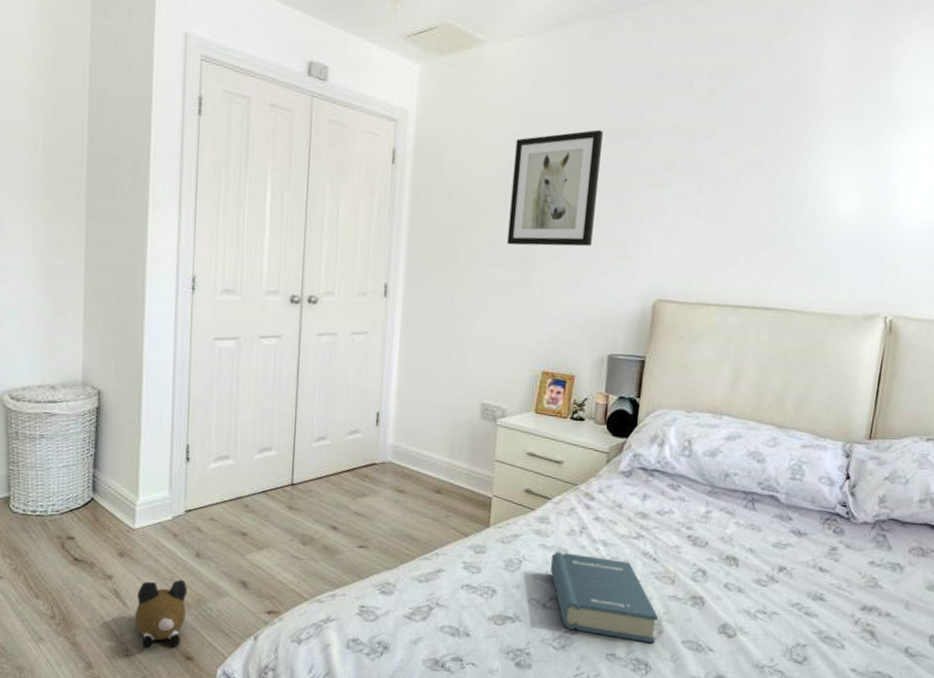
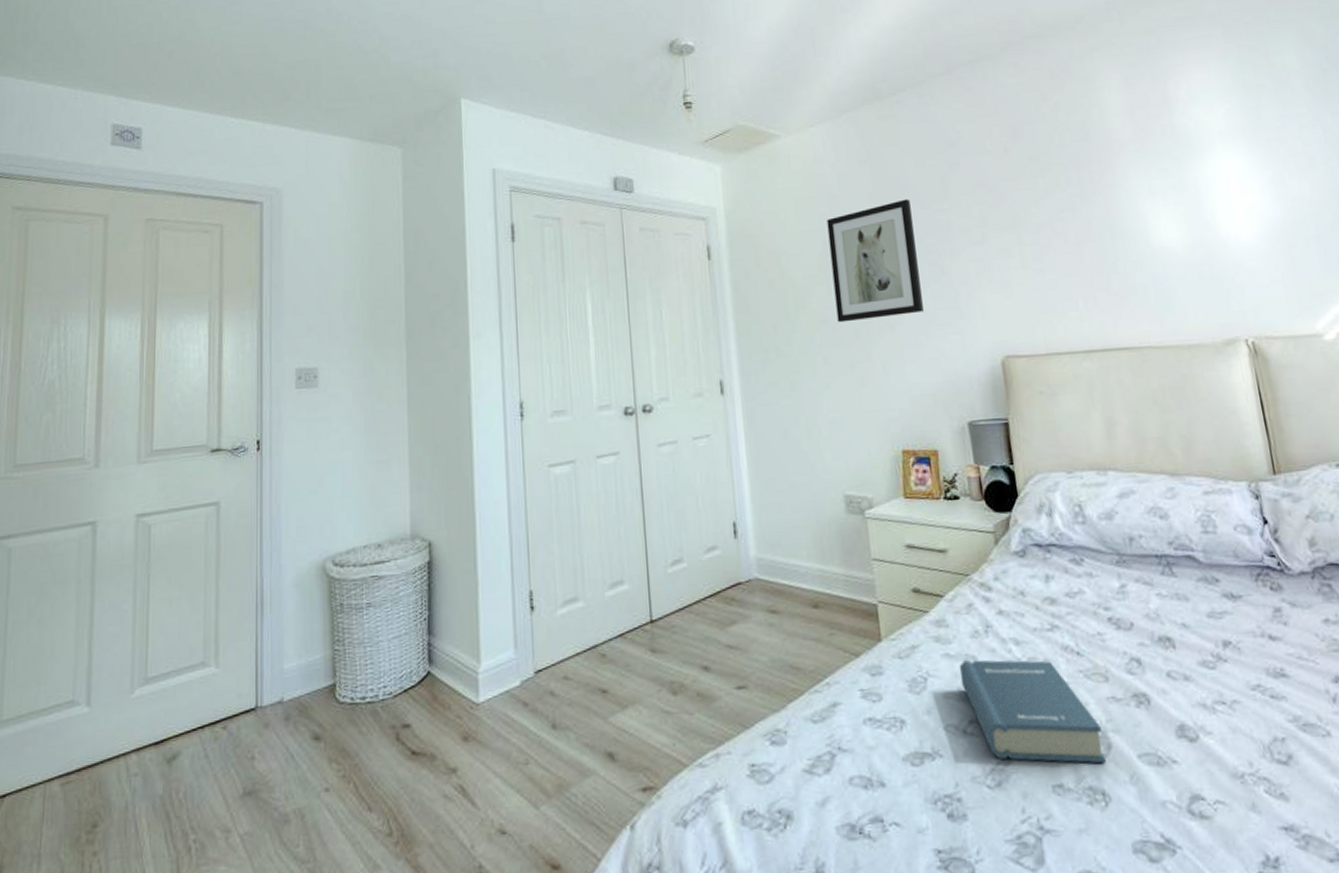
plush toy: present [135,579,188,649] -> none [487,761,547,862]

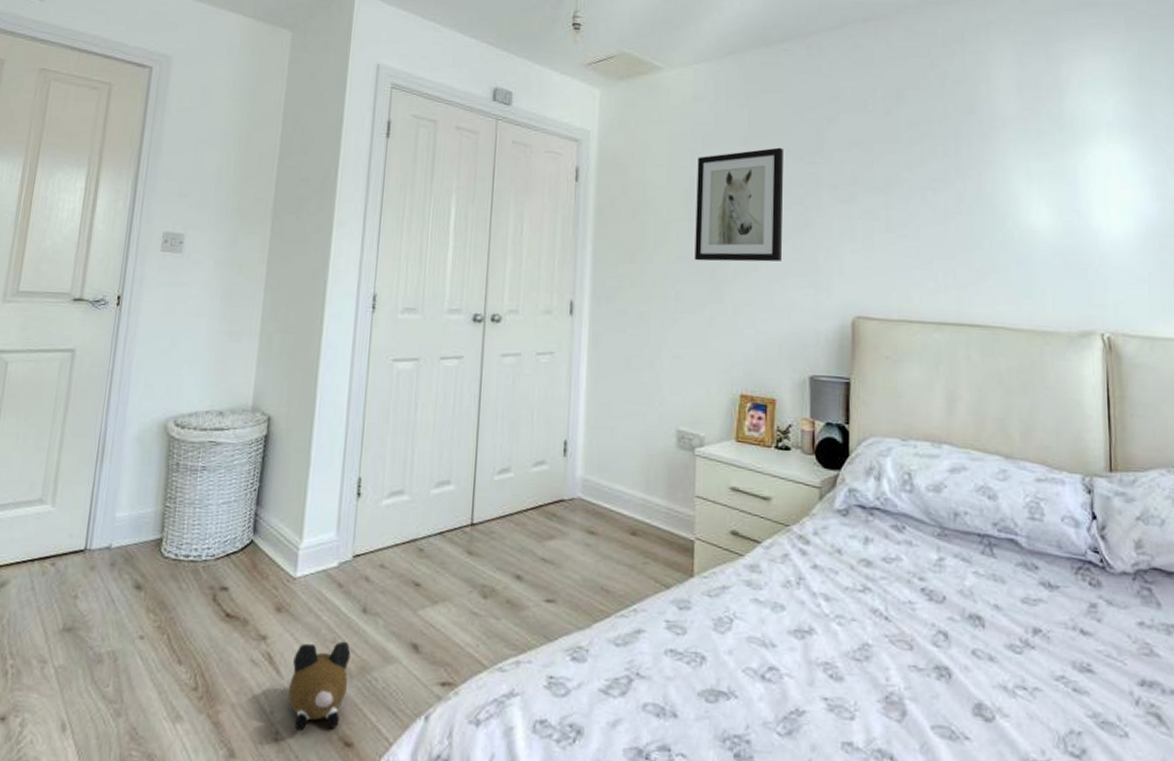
plush toy: none [487,761,547,862] -> present [288,641,351,732]
hardback book: present [959,660,1106,764] -> none [766,608,898,729]

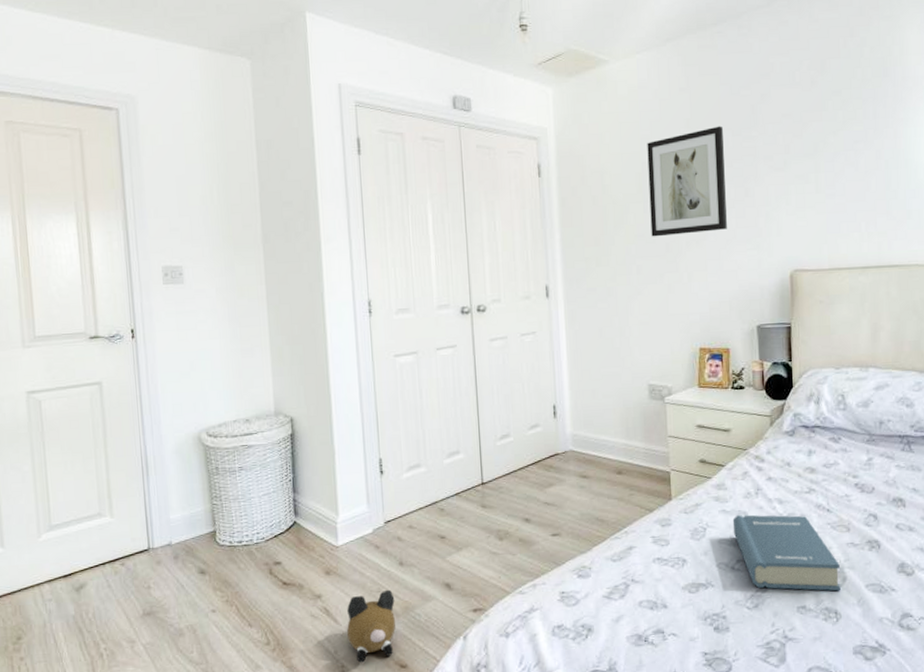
hardback book: none [766,608,898,729] -> present [732,515,841,591]

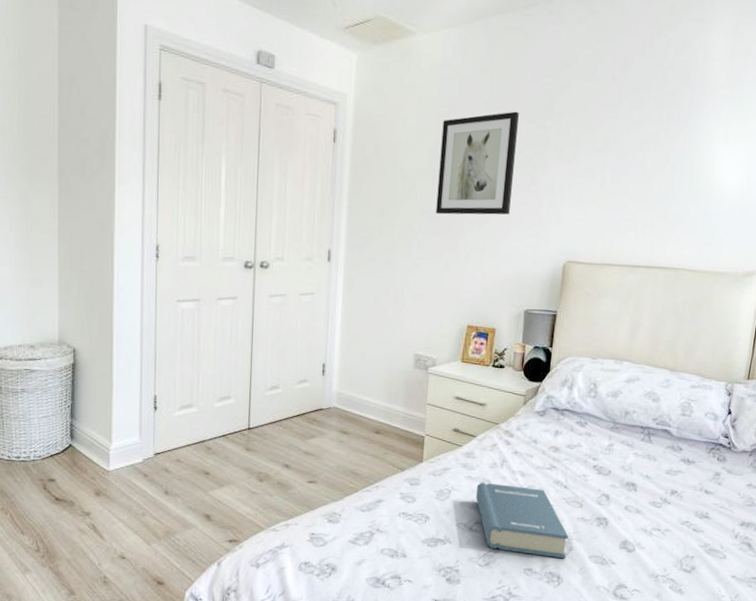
plush toy: present [347,589,396,663] -> none [112,514,158,576]

